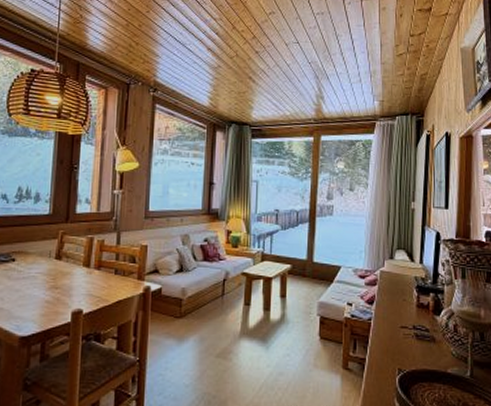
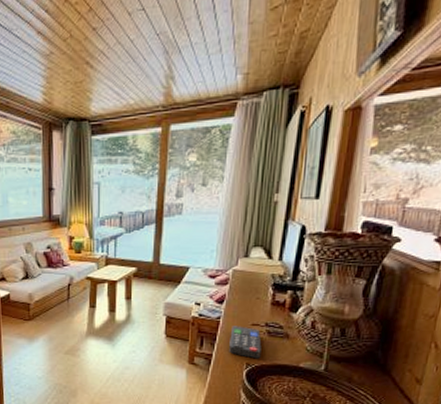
remote control: none [381,328,411,364] -> present [229,326,262,359]

